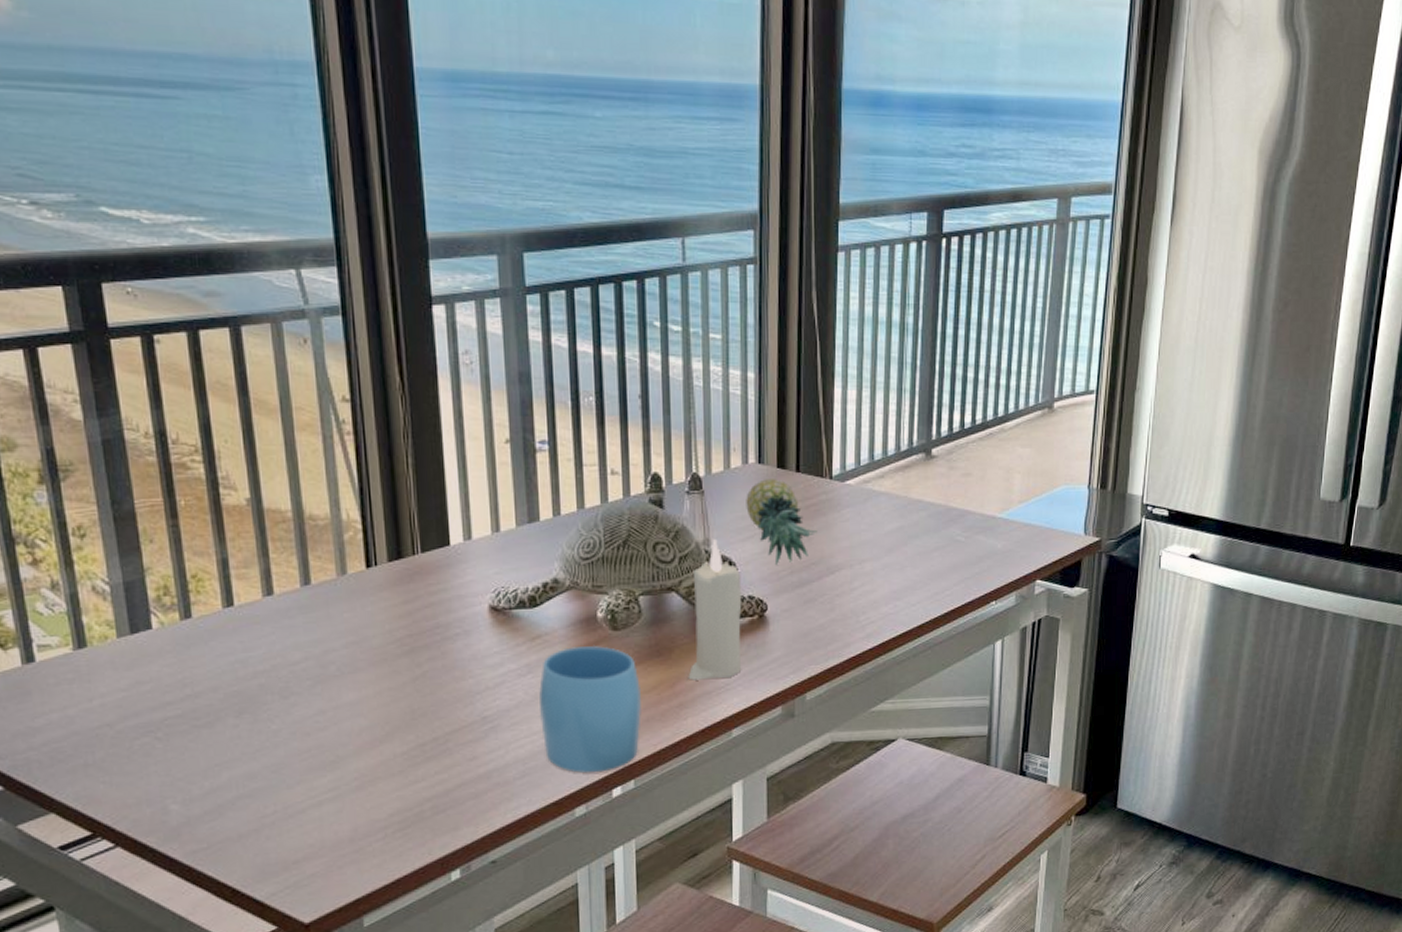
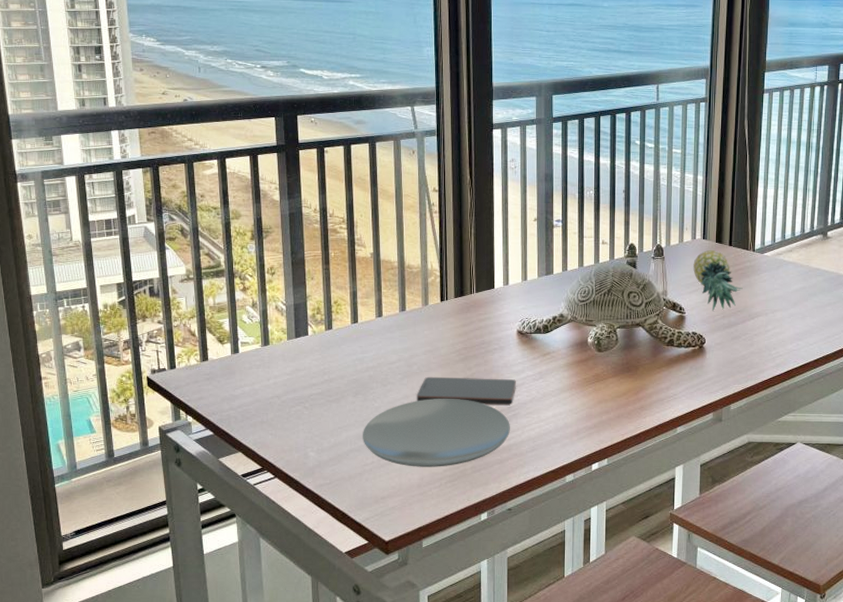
plate: none [255,709,487,814] -> present [363,398,510,467]
phone: none [338,677,494,718] -> present [416,376,517,405]
mug: present [539,646,642,773] -> none [545,362,616,452]
candle: present [688,539,742,681] -> none [648,291,688,390]

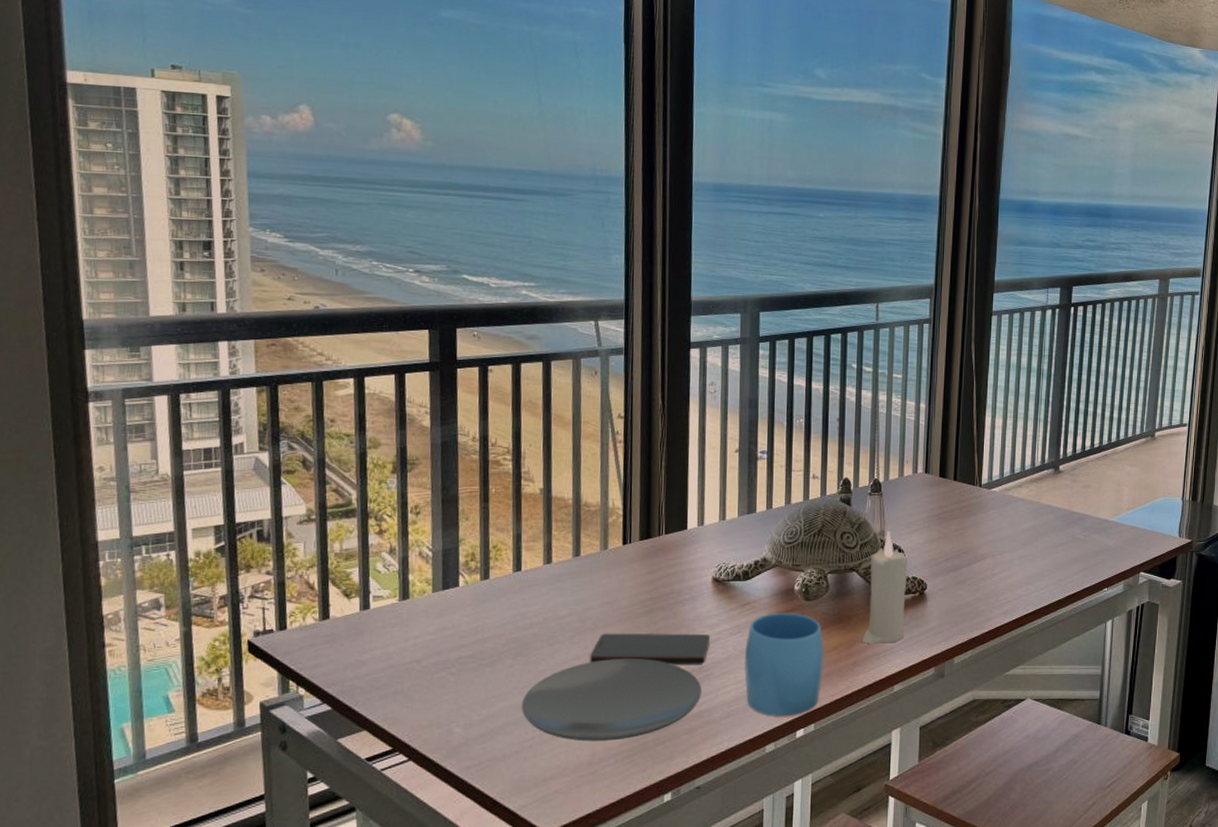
mug: none [545,362,616,452] -> present [743,613,825,717]
candle: none [648,291,688,390] -> present [861,531,907,644]
fruit: present [693,250,743,311] -> none [914,485,968,553]

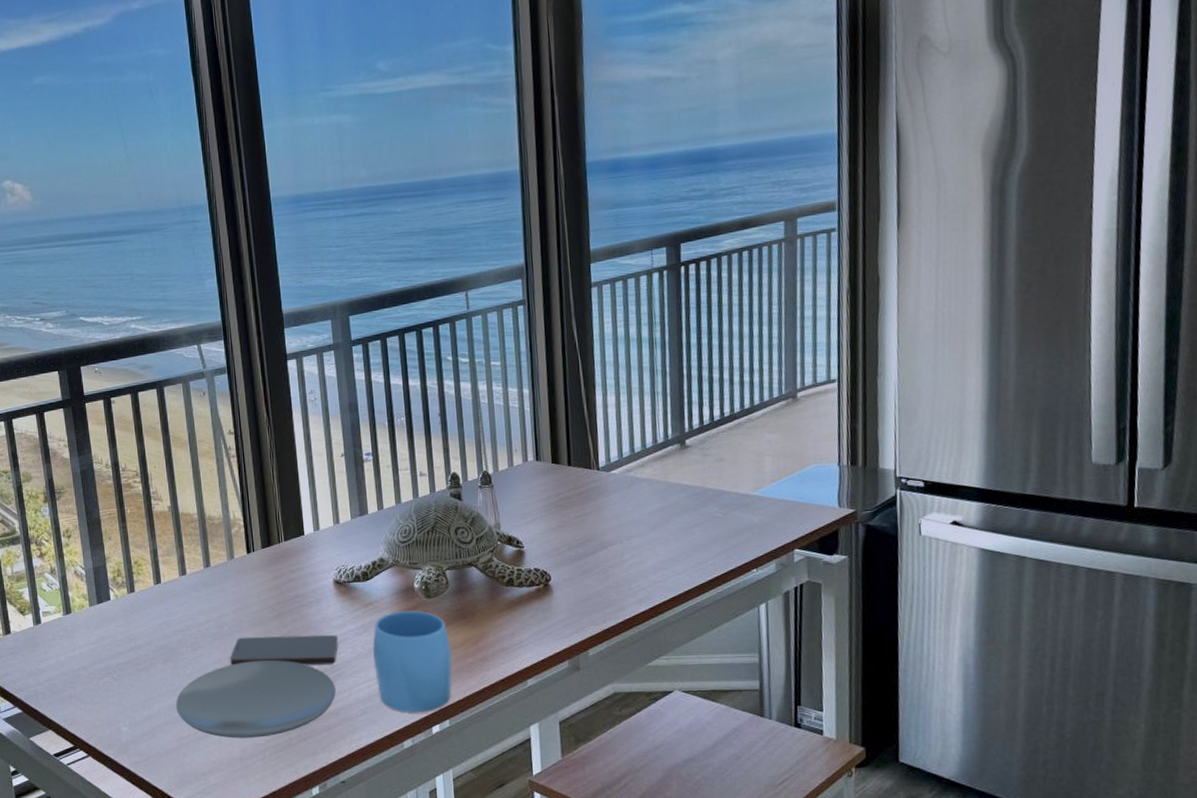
candle: present [861,531,907,644] -> none [487,523,533,639]

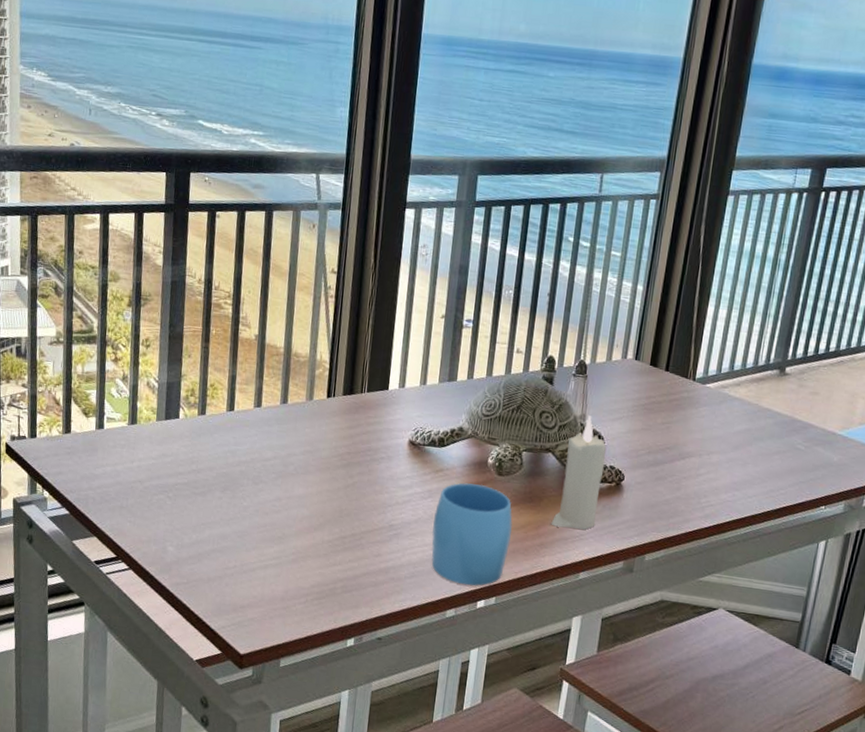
plate: present [176,659,336,739] -> none [226,504,390,582]
phone: present [230,635,339,666] -> none [289,479,403,522]
candle: none [487,523,533,639] -> present [551,415,606,530]

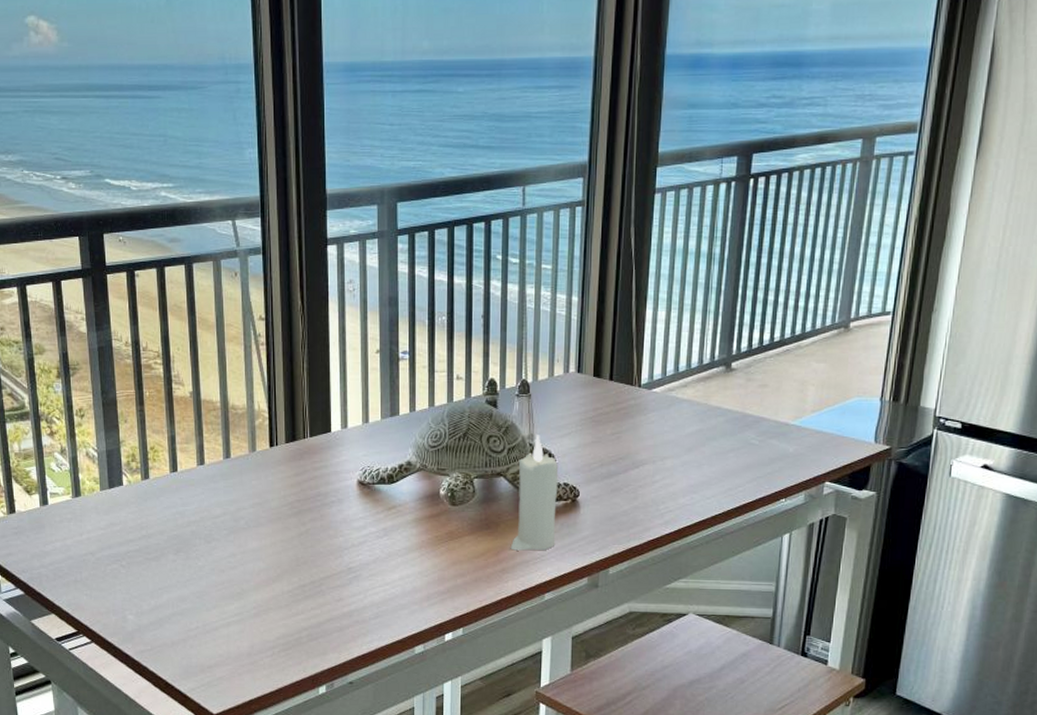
mug: present [431,482,513,586] -> none [391,517,473,620]

